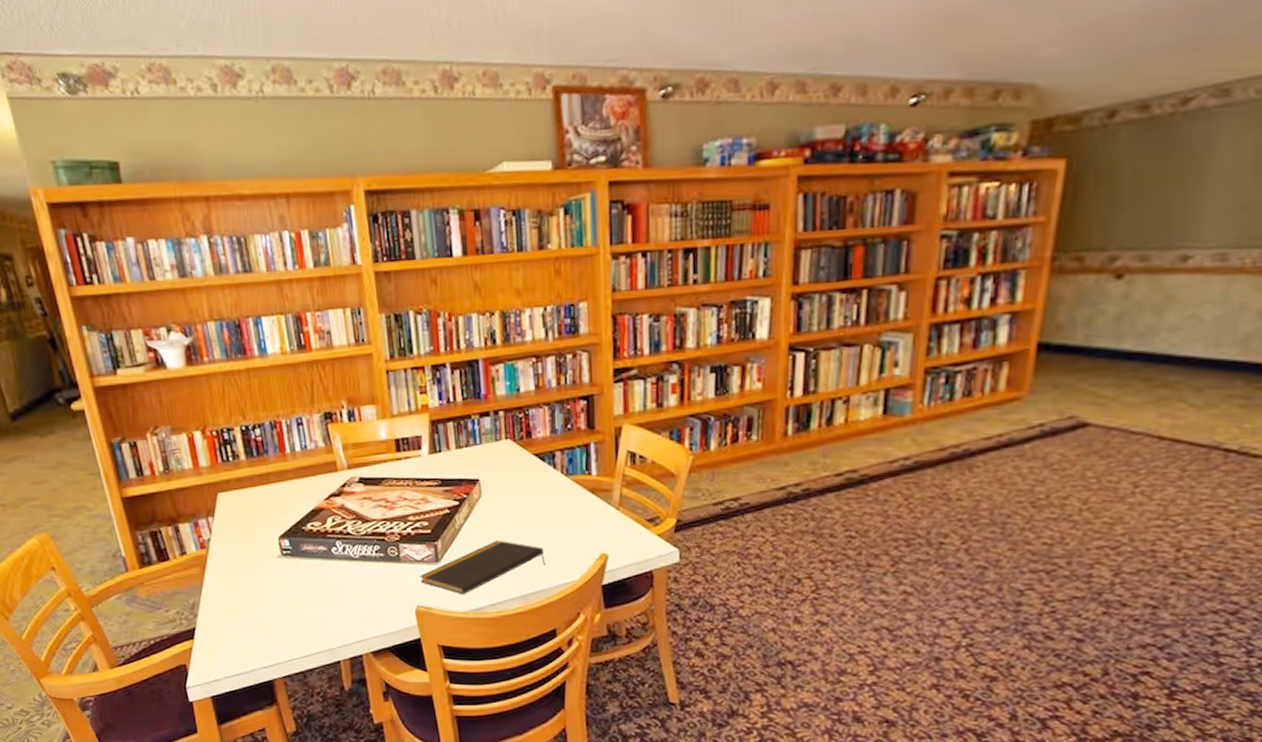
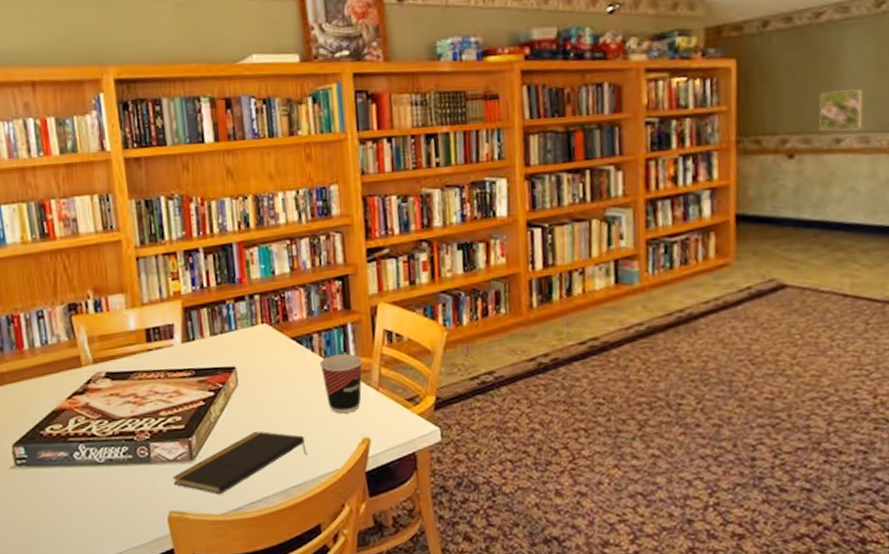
cup: none [561,473,605,529] -> present [319,354,363,414]
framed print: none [1163,194,1230,246] -> present [818,88,864,131]

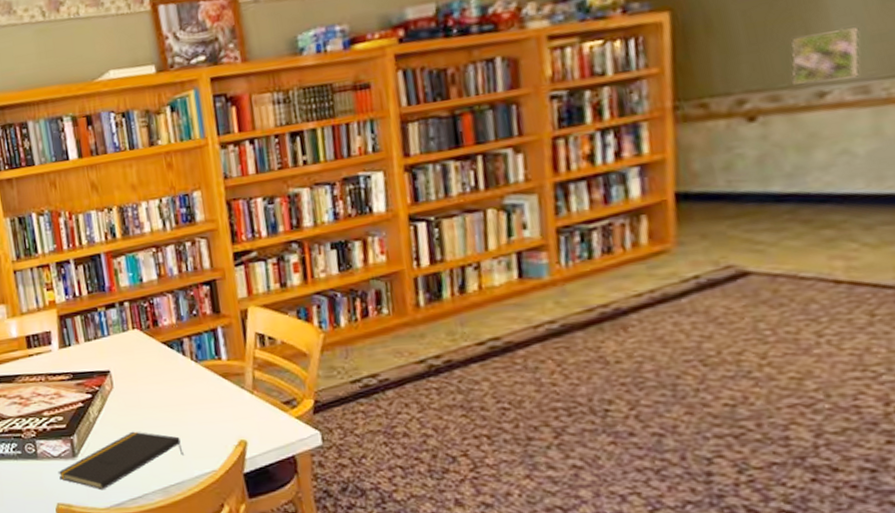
cup: present [319,354,363,414] -> none [191,357,236,416]

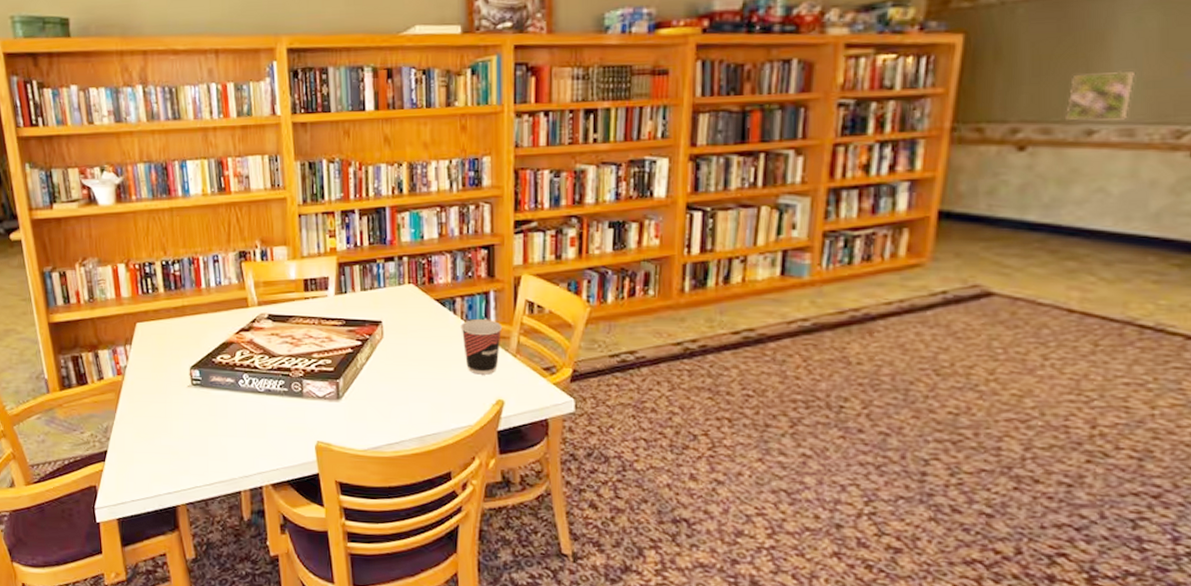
notepad: present [58,431,184,491] -> none [321,381,443,433]
cup: none [191,357,236,416] -> present [461,320,503,375]

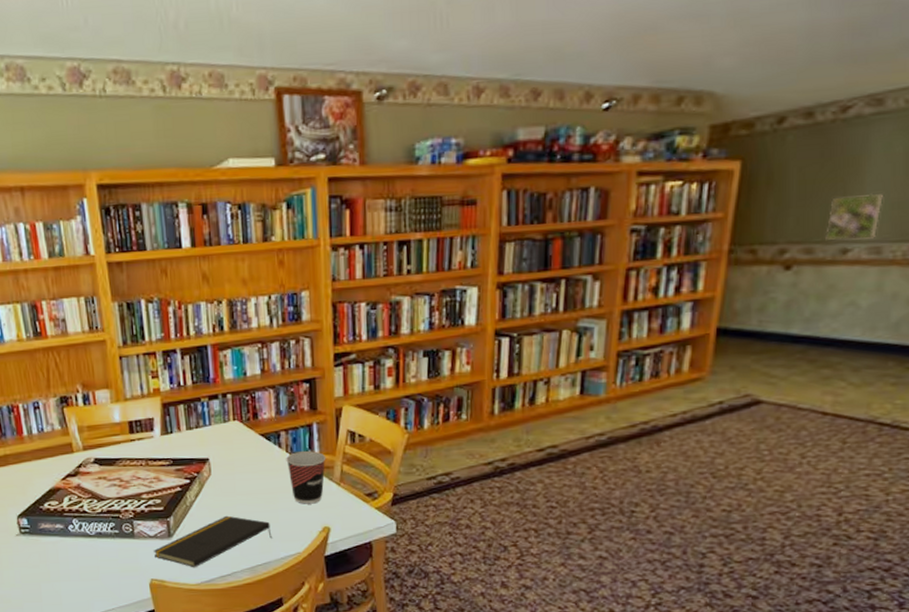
notepad: none [321,381,443,433] -> present [153,515,272,568]

